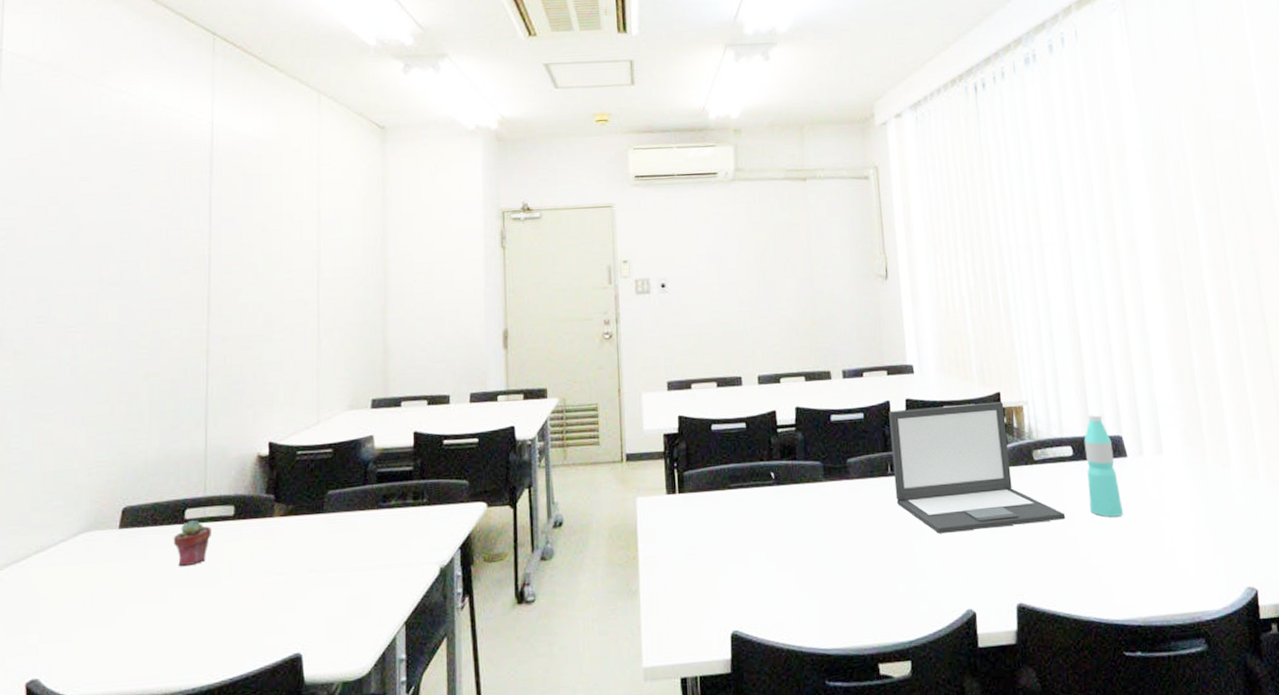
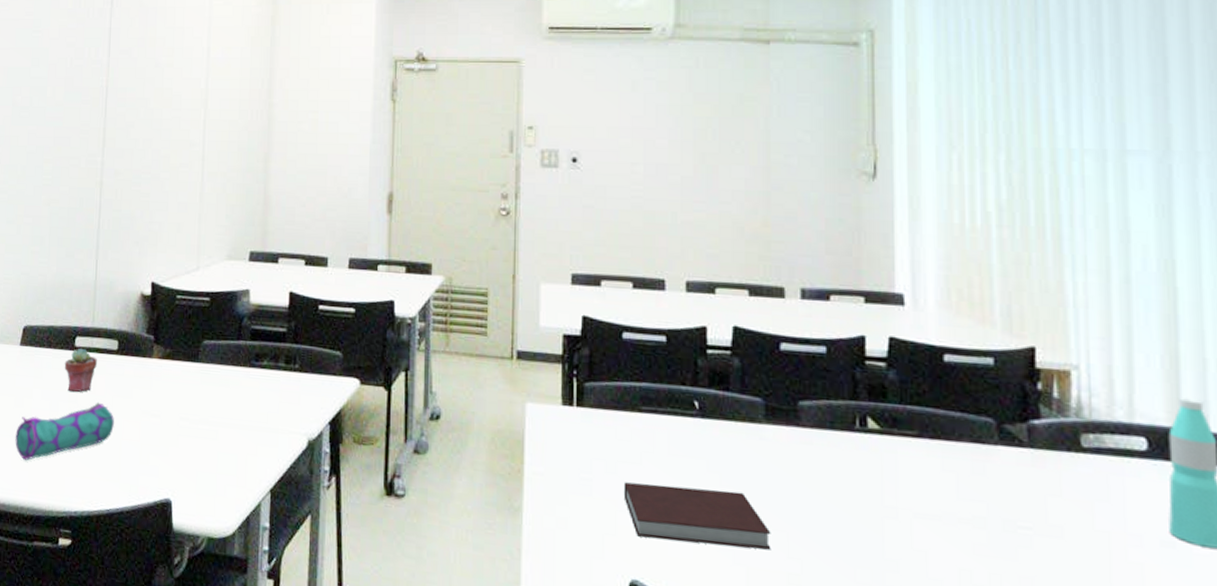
pencil case: none [116,571,234,647] -> present [14,402,114,461]
notebook: none [721,540,836,594] -> present [623,482,771,550]
laptop: present [888,401,1066,534] -> none [862,349,1127,536]

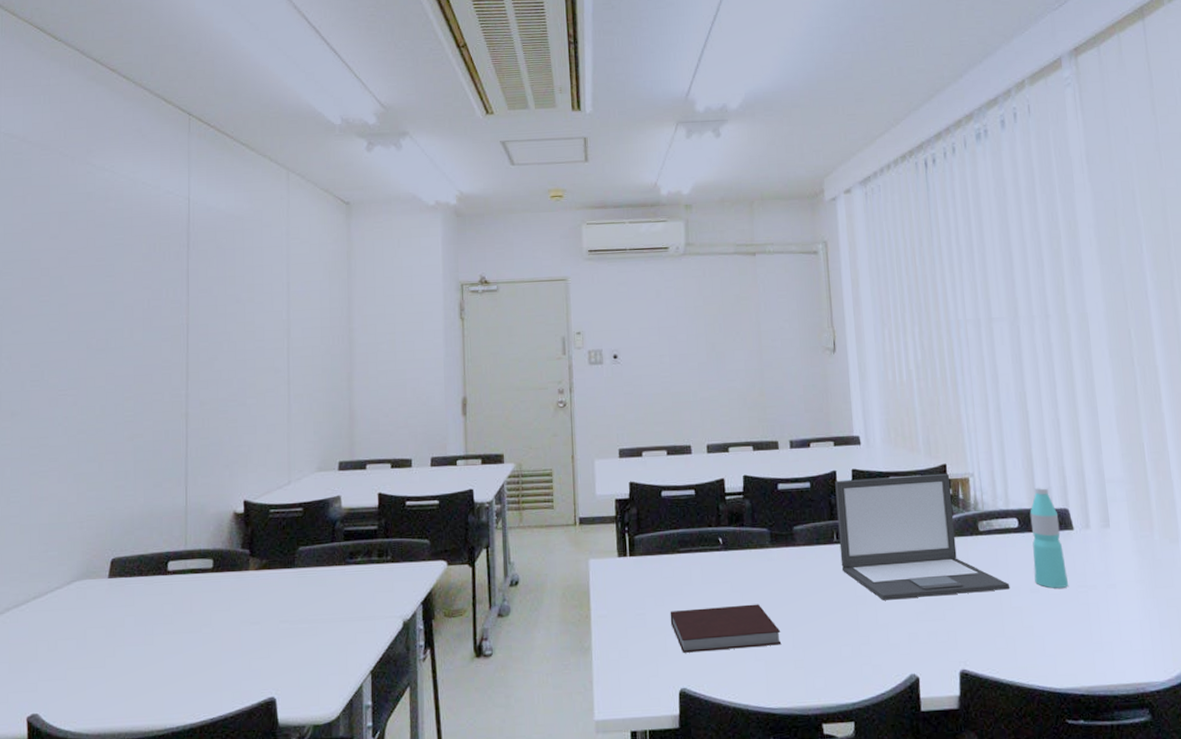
pencil case: present [14,402,114,461] -> none [107,619,213,687]
potted succulent: present [64,348,97,393] -> none [157,571,192,615]
laptop: none [862,349,1127,536] -> present [835,473,1010,600]

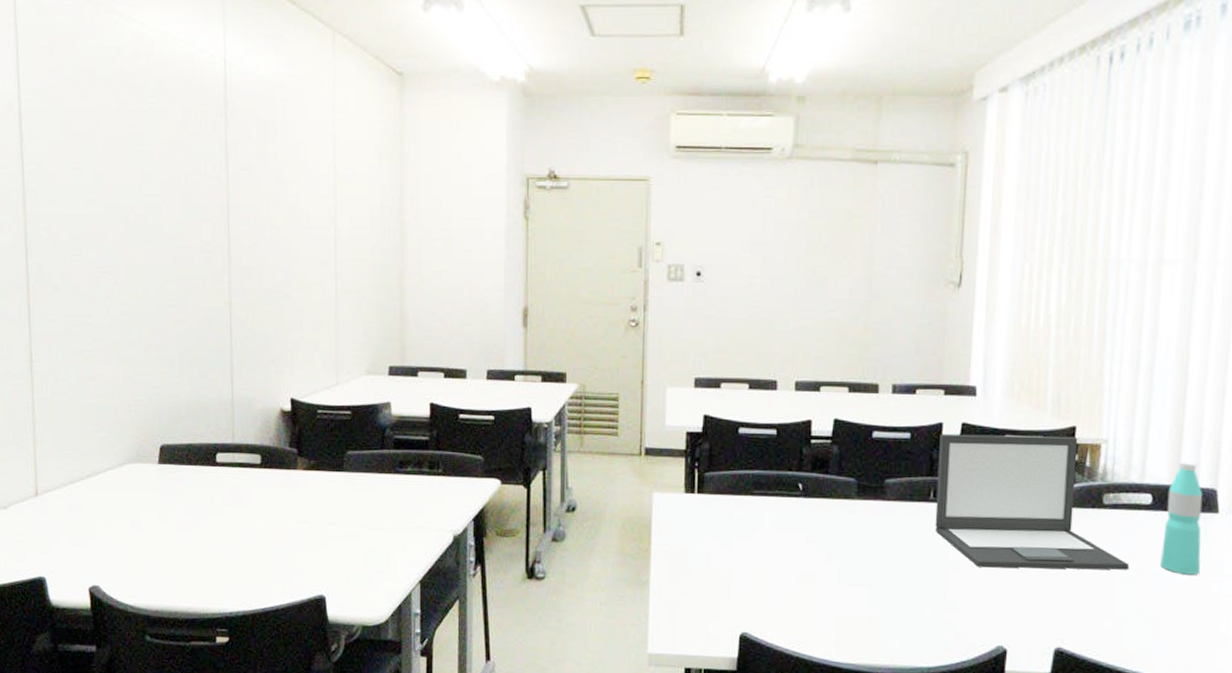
notebook: present [670,604,782,653] -> none [736,554,858,601]

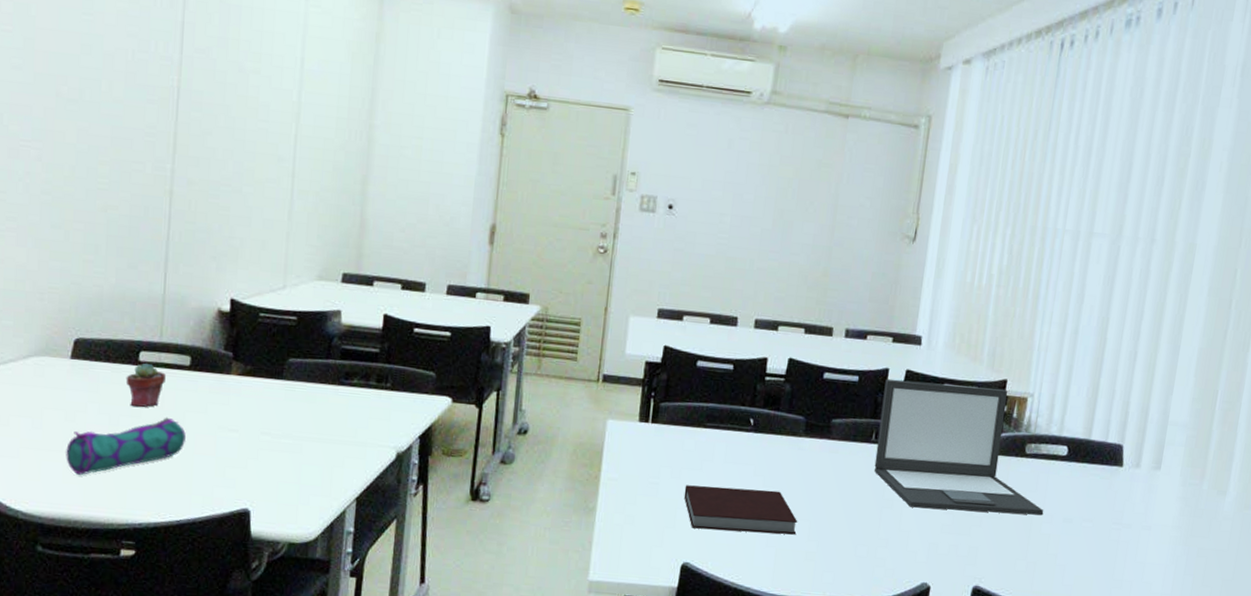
pencil case: none [161,512,263,570] -> present [65,417,186,475]
potted succulent: none [206,463,241,505] -> present [125,362,166,408]
notebook: none [736,554,858,601] -> present [684,485,798,535]
water bottle: present [1160,460,1203,575] -> none [1070,417,1111,522]

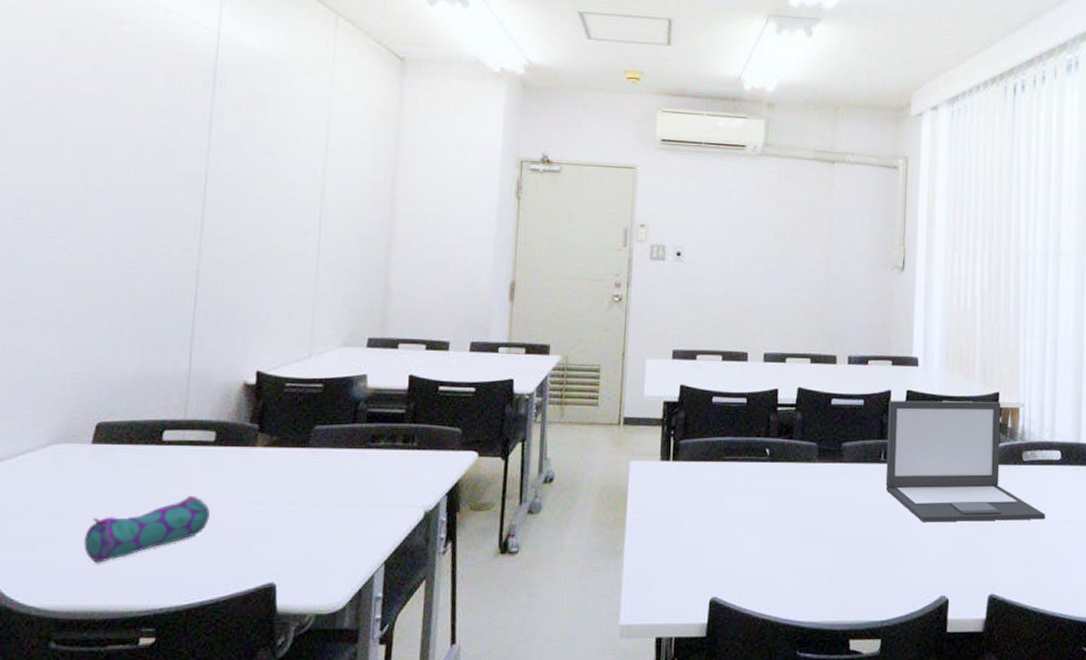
potted succulent: present [125,362,166,408] -> none [148,441,190,488]
notebook: present [684,485,798,535] -> none [708,517,819,562]

